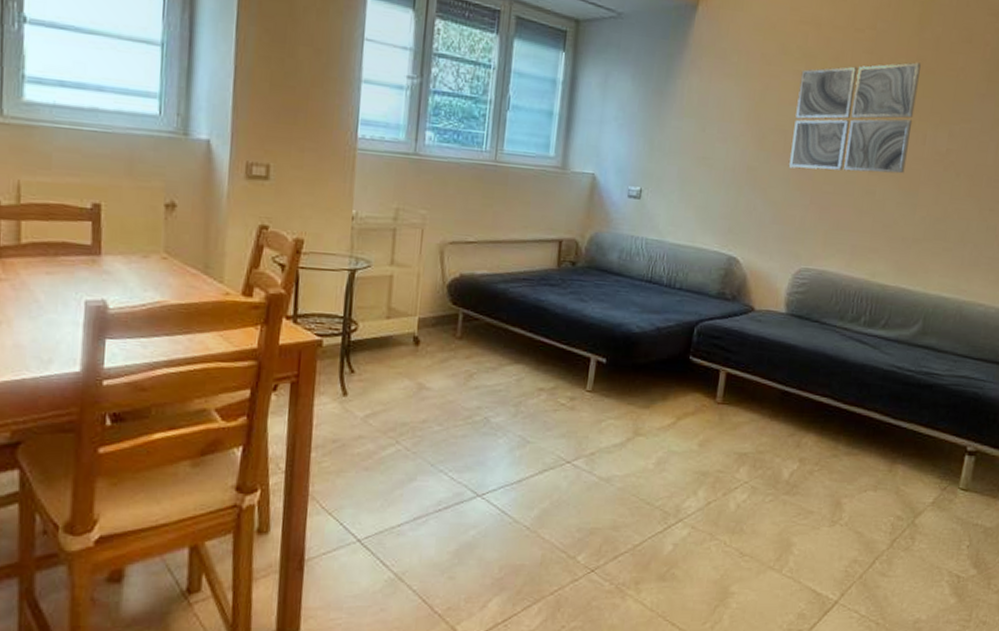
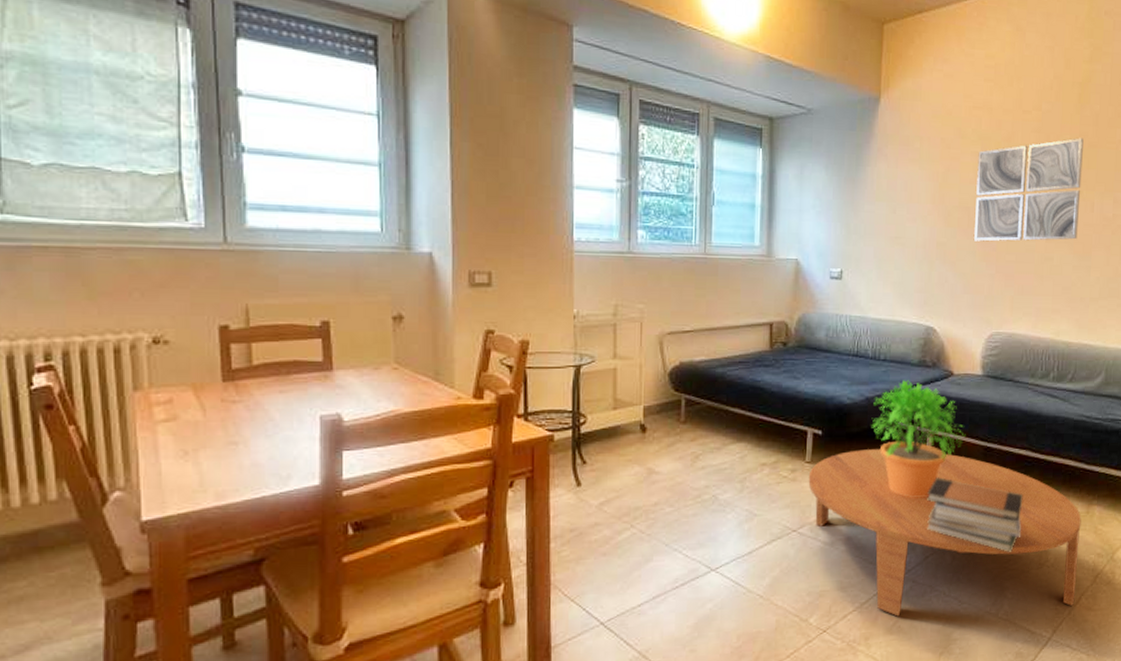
coffee table: none [587,382,883,569] -> present [808,449,1082,617]
potted plant: none [659,312,762,440] -> present [871,380,966,498]
book stack: none [710,419,821,506] -> present [926,477,1023,552]

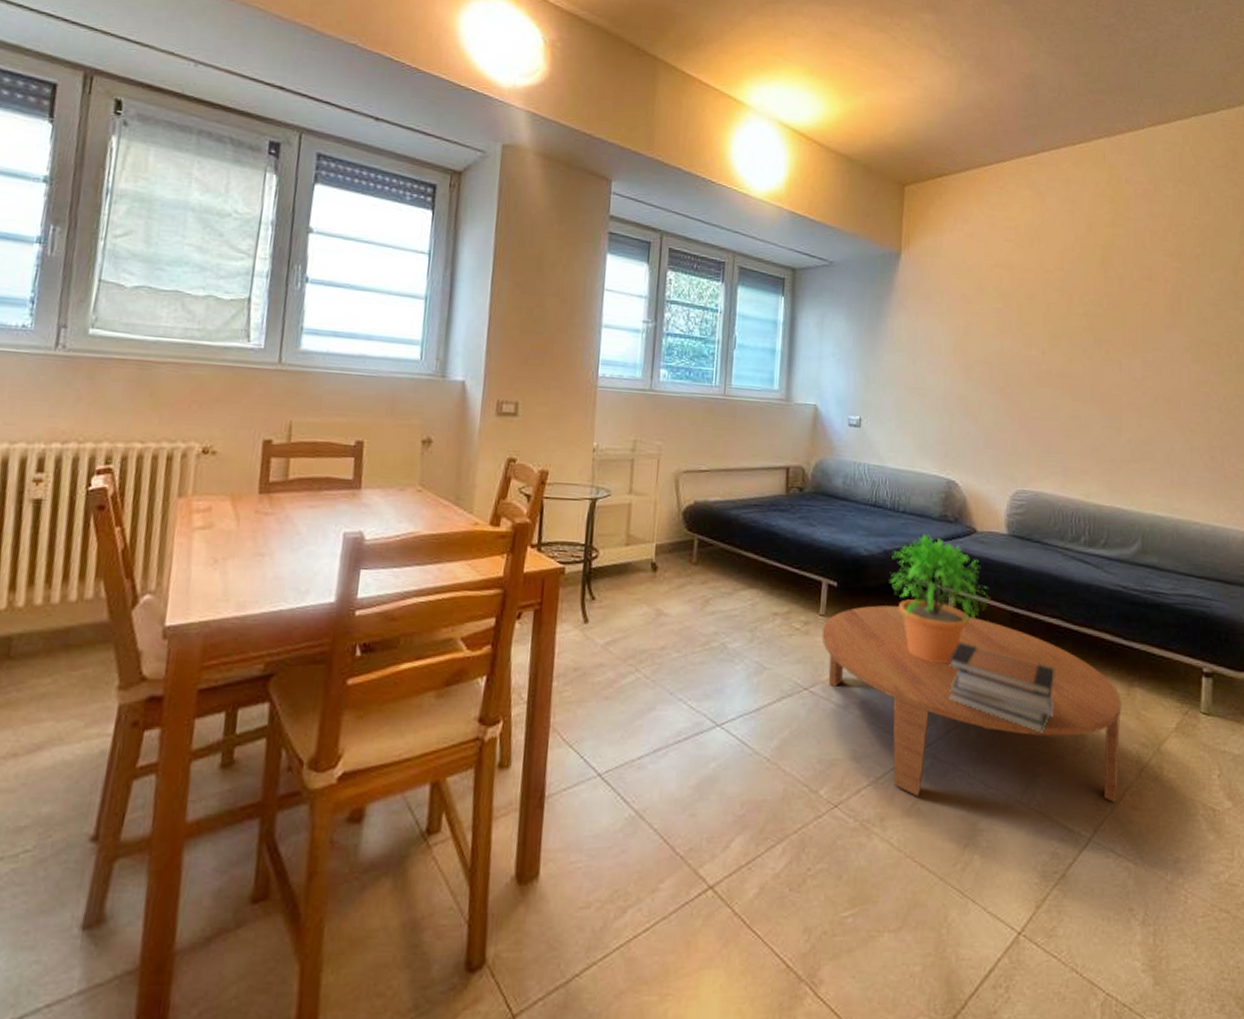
wall art: present [973,138,1084,242] -> none [996,298,1108,399]

